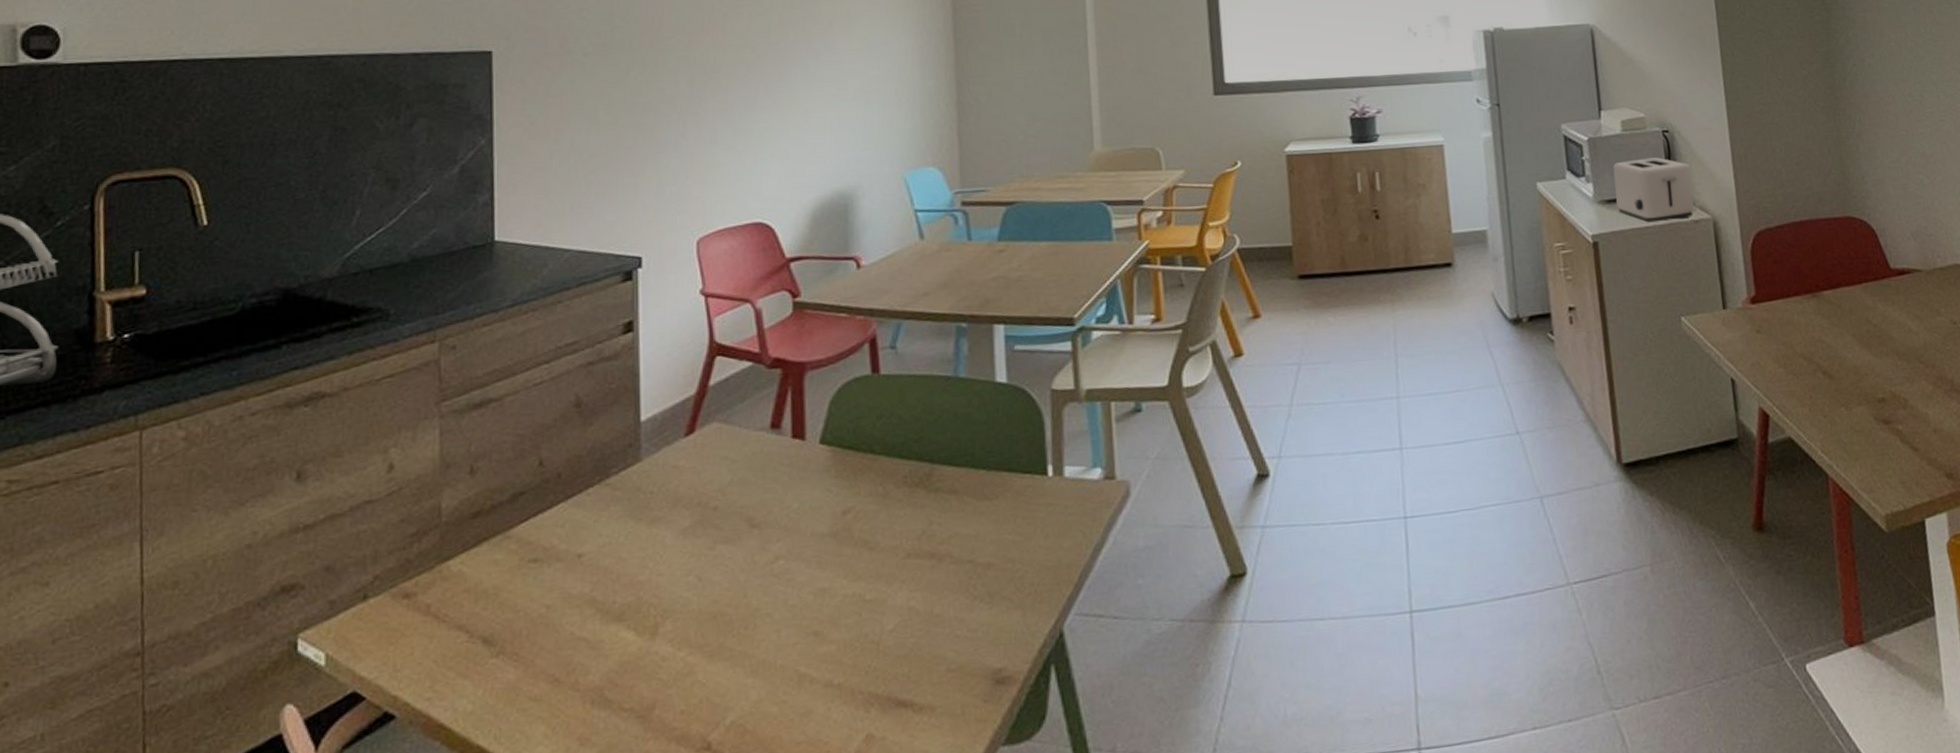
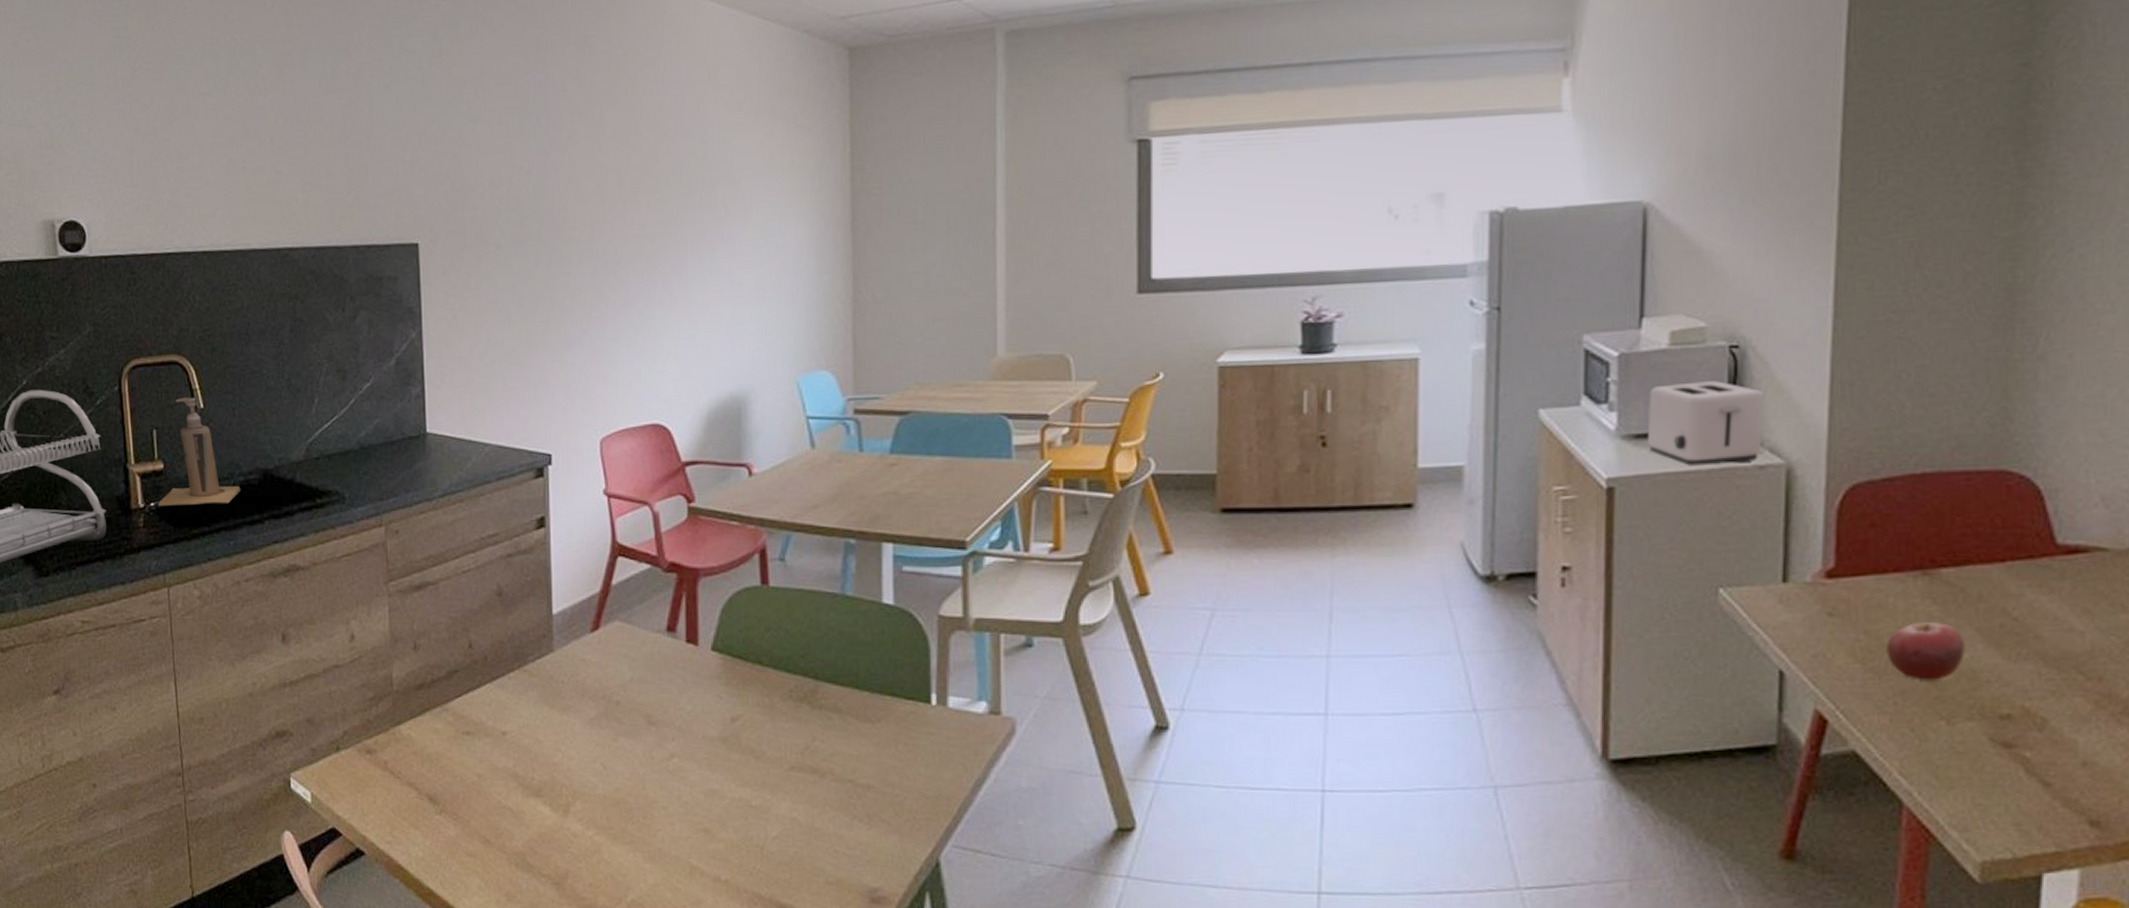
soap dispenser: none [135,213,252,338] -> present [158,397,241,507]
fruit: none [1798,331,1849,377] -> present [1886,621,1965,680]

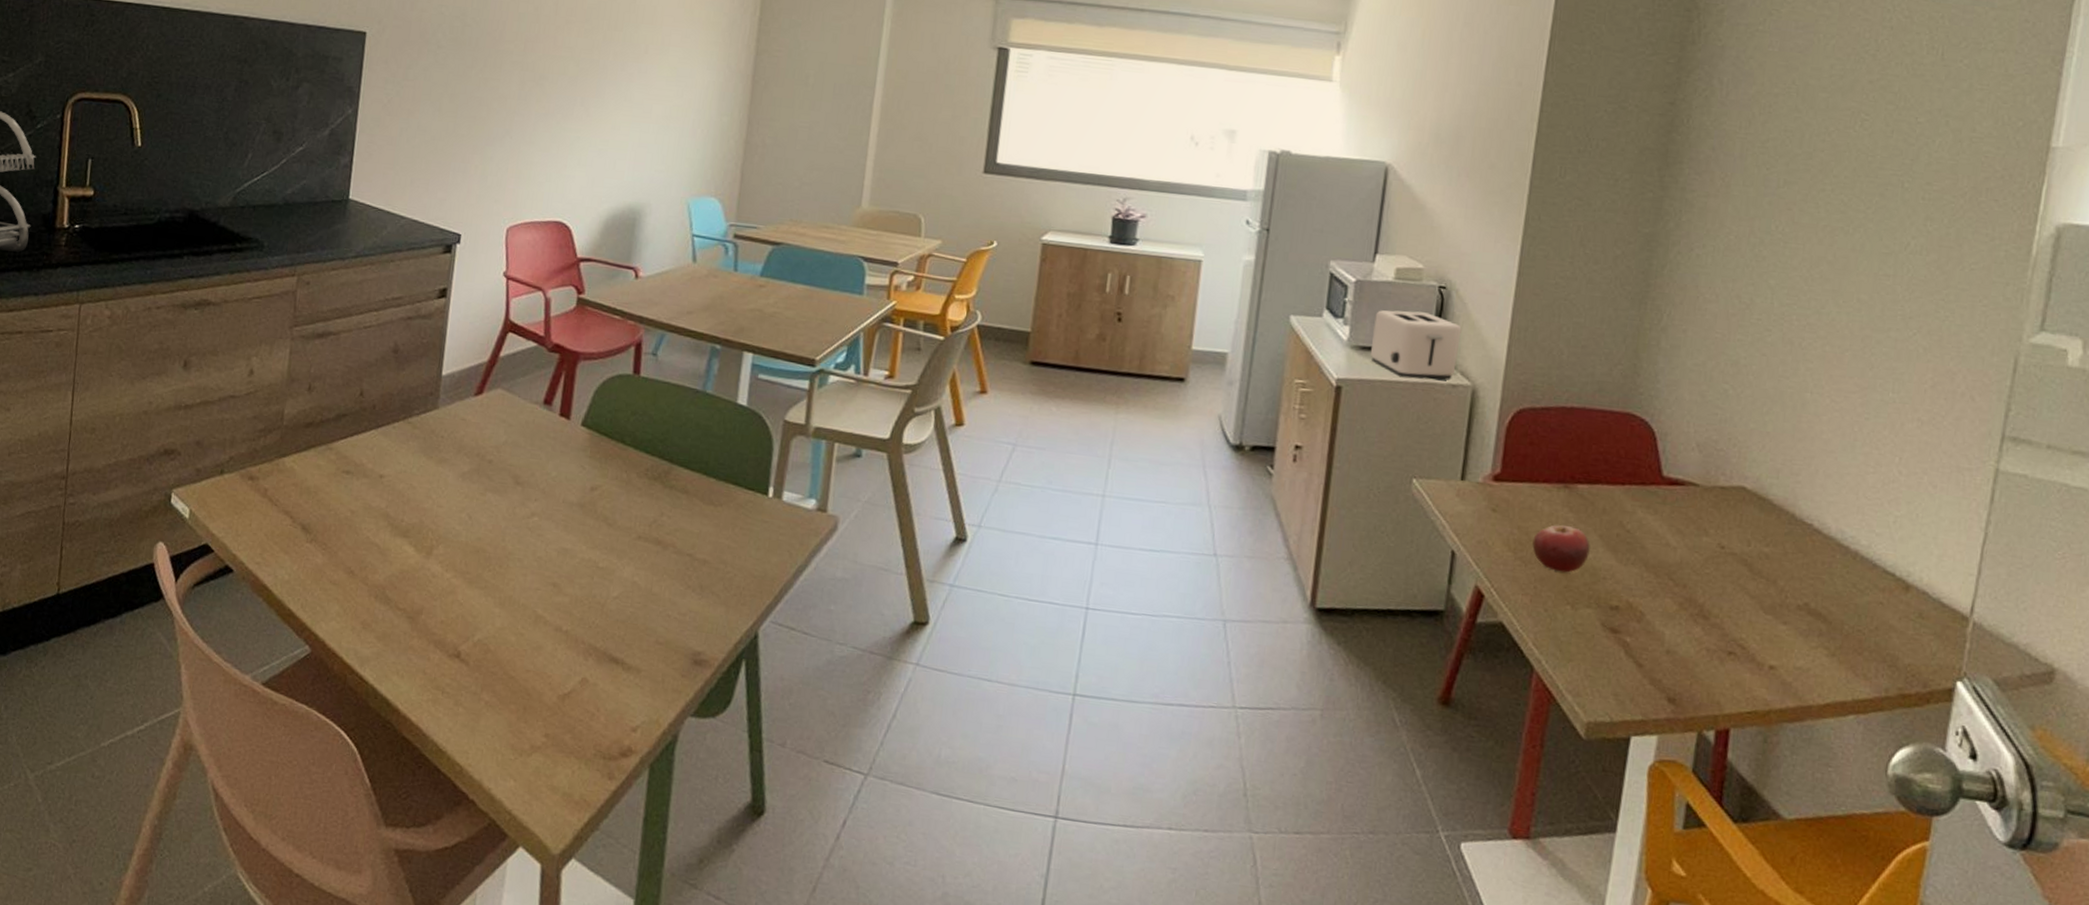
soap dispenser: present [158,397,241,507] -> none [82,134,165,236]

